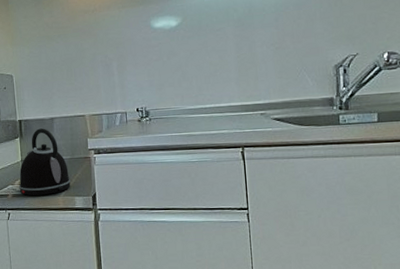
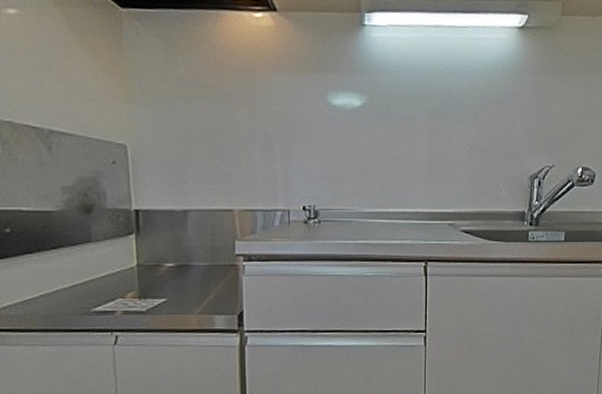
kettle: present [19,128,71,196] -> none [132,223,209,314]

